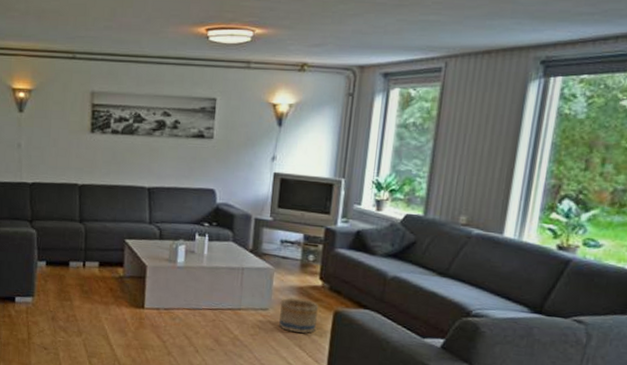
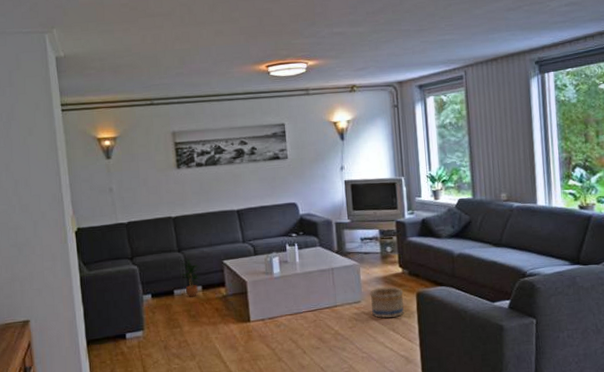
potted plant: none [79,231,101,272] -> present [181,258,202,297]

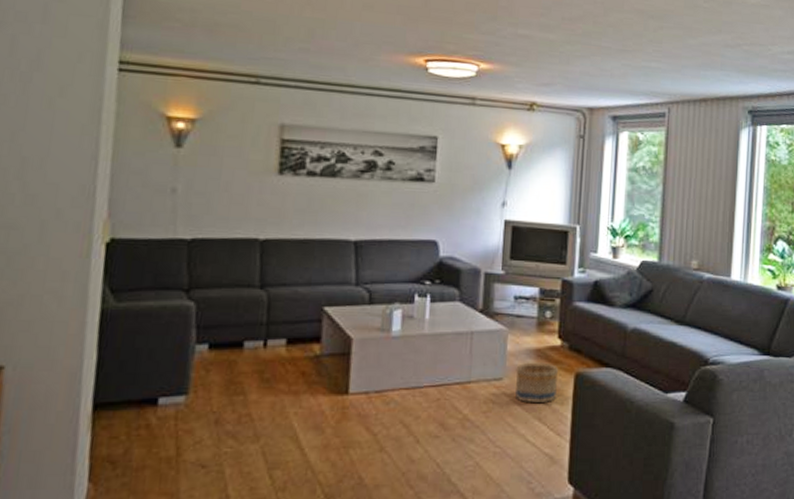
potted plant: present [181,258,202,297] -> none [258,299,289,353]

